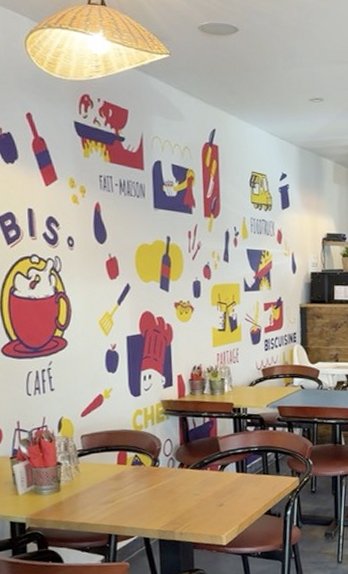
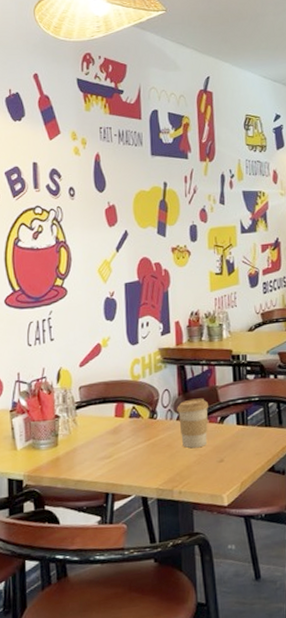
coffee cup: none [179,447,210,494] -> present [177,398,209,449]

